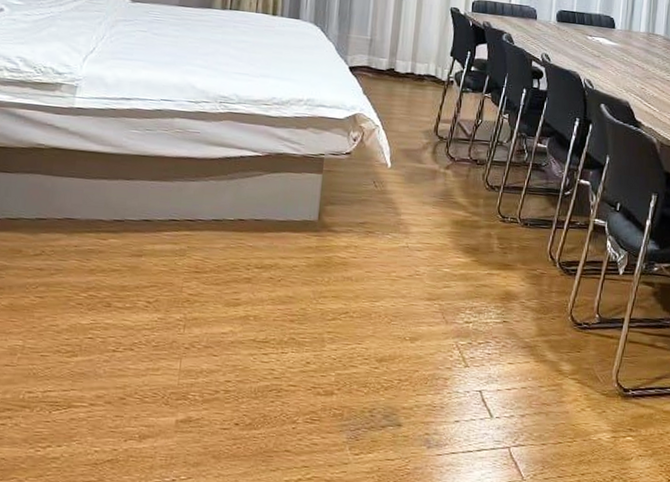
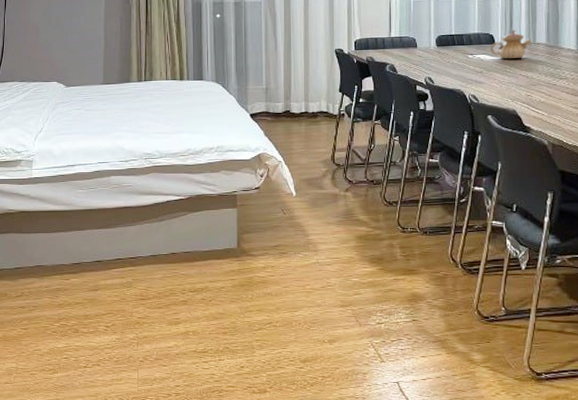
teapot: none [609,16,651,48] -> present [490,29,532,60]

